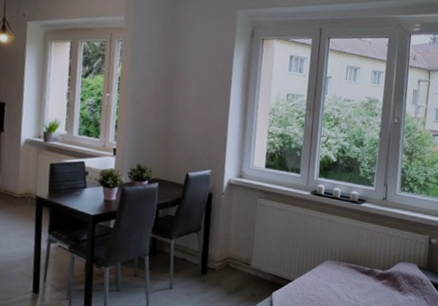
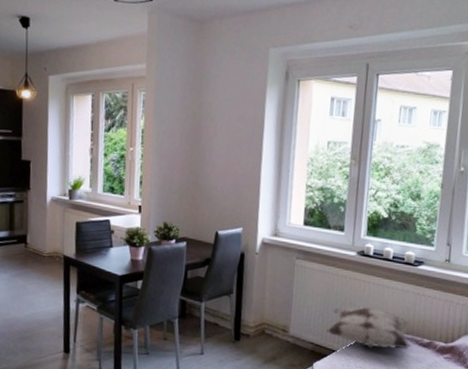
decorative pillow: none [284,240,355,278] -> present [326,306,410,350]

